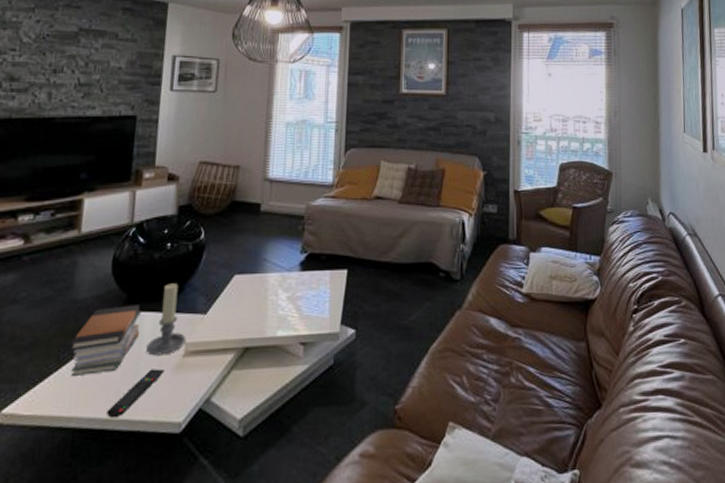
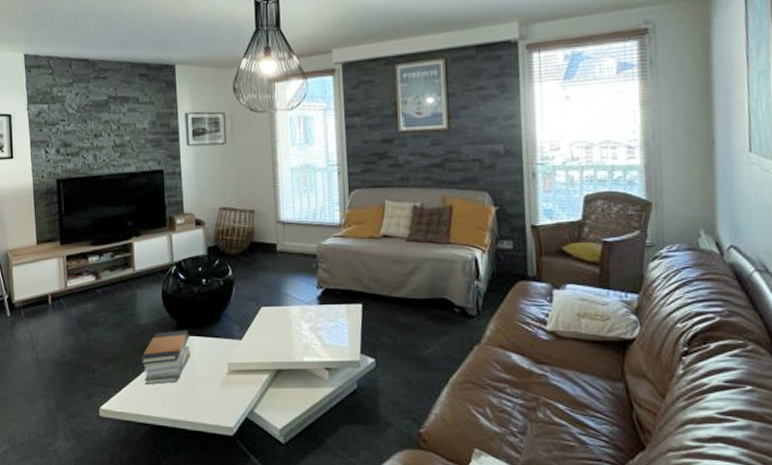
remote control: present [106,368,165,419] -> none [175,383,215,420]
candle holder: present [145,283,186,356] -> none [197,313,228,373]

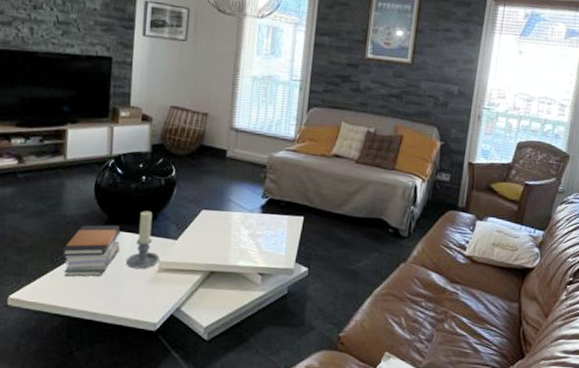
candle holder: none [197,313,228,373] -> present [125,211,160,269]

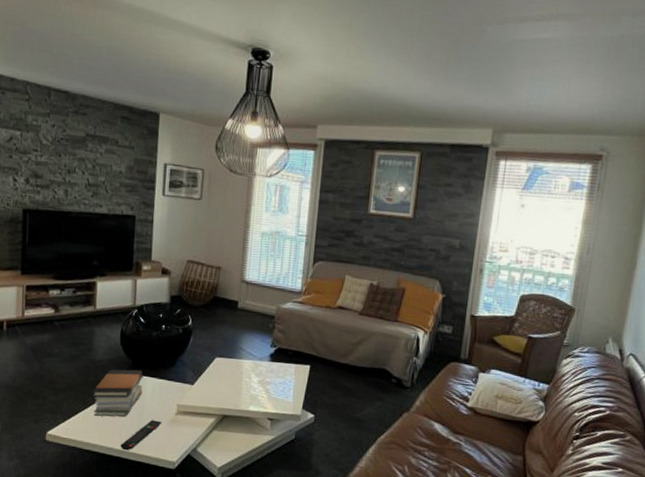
remote control: none [95,279,142,313] -> present [120,420,162,451]
candle holder: present [125,211,160,269] -> none [147,357,178,412]

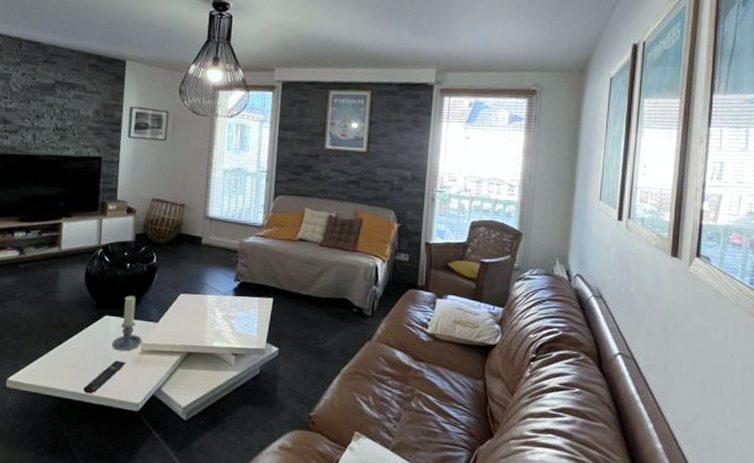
book stack: present [91,369,144,417] -> none [54,309,109,360]
candle holder: none [147,357,178,412] -> present [111,296,142,351]

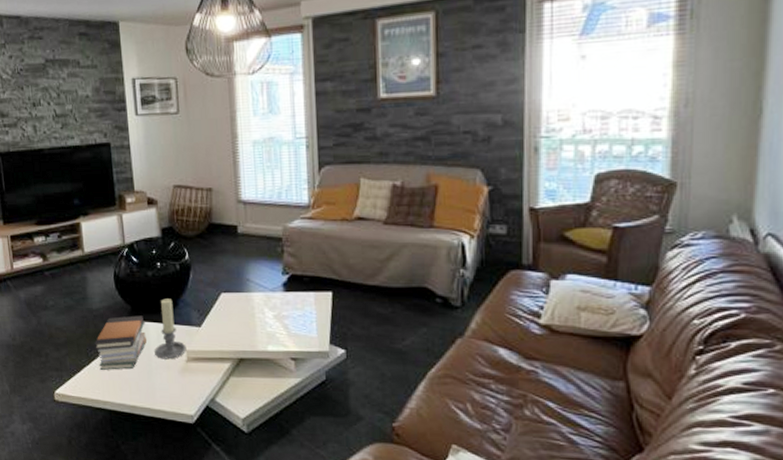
book stack: none [54,309,109,360] -> present [93,315,147,371]
remote control: present [83,360,126,394] -> none [132,370,173,406]

